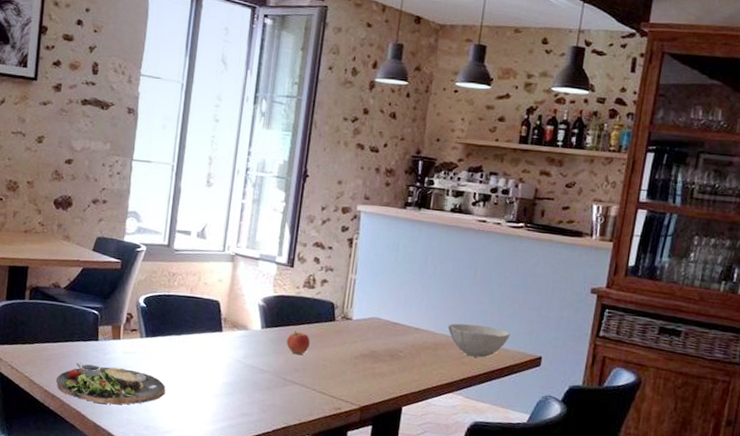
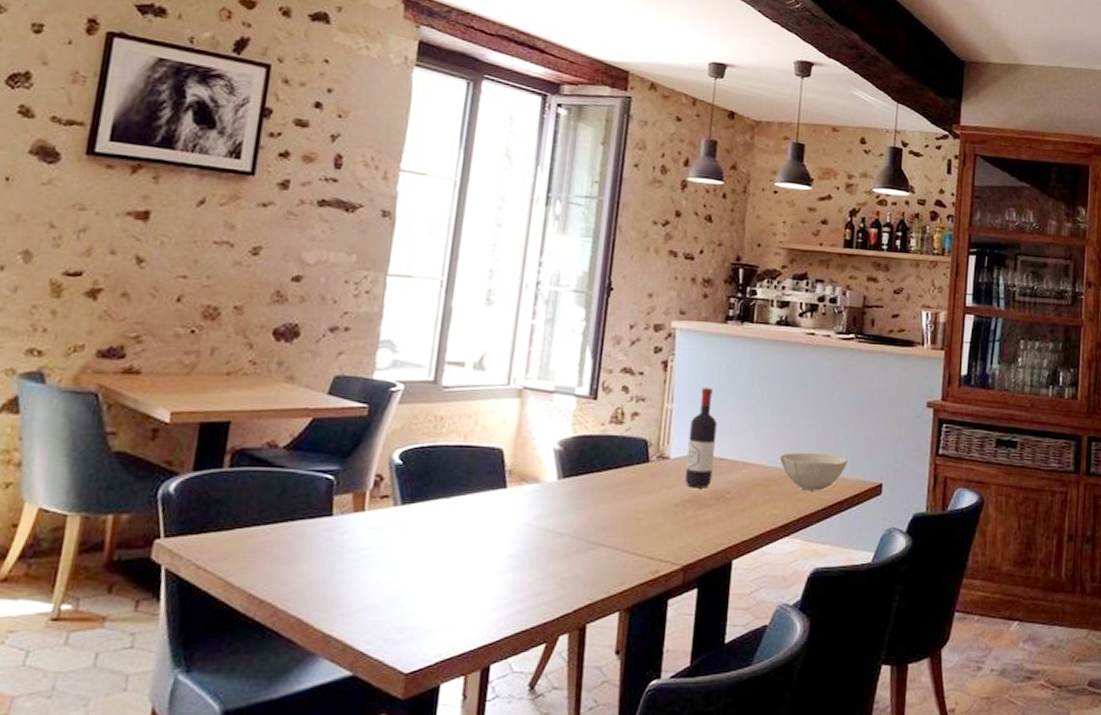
dinner plate: present [56,361,166,405] -> none [267,547,429,603]
apple: present [286,331,310,355] -> none [590,478,619,509]
wine bottle: none [364,263,394,347] -> present [684,388,718,488]

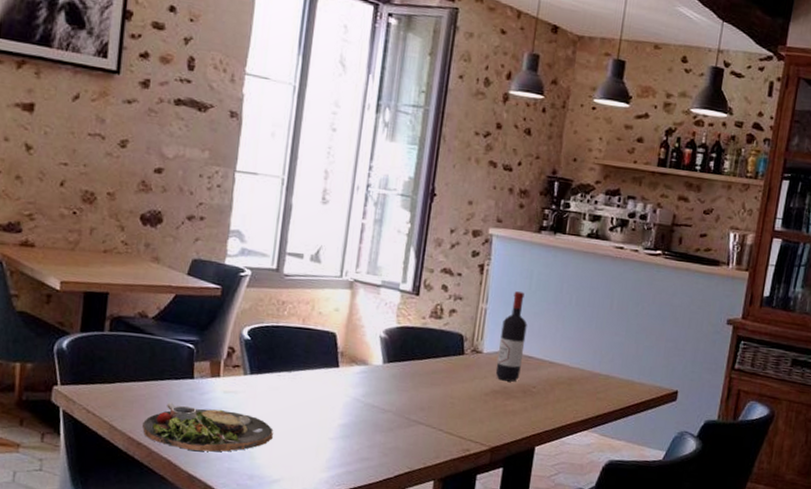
dinner plate: none [267,547,429,603] -> present [143,402,273,452]
bowl: present [779,453,847,491] -> none [583,356,647,393]

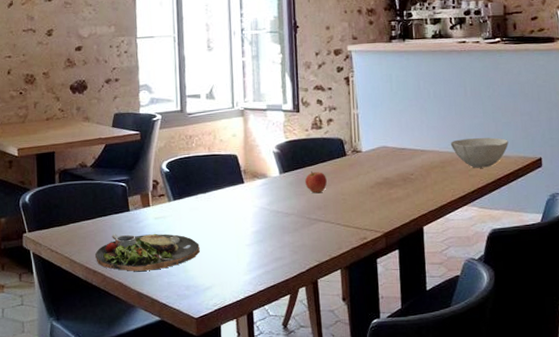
apple: none [411,365,437,392] -> present [305,171,327,194]
wine bottle: present [495,291,527,382] -> none [374,94,398,173]
bowl: none [583,356,647,393] -> present [450,137,509,168]

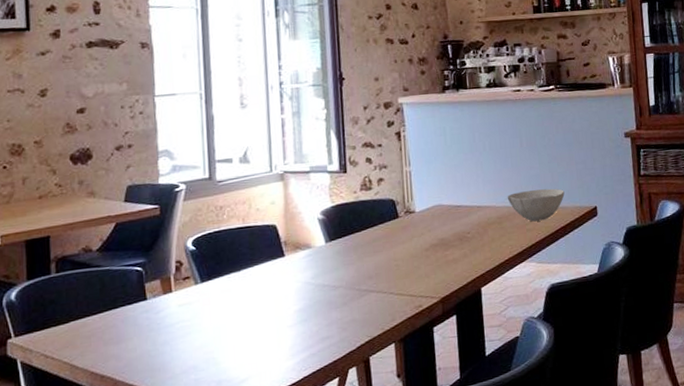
dinner plate: present [95,233,200,271] -> none [103,322,233,372]
apple: present [305,171,327,194] -> none [354,237,378,262]

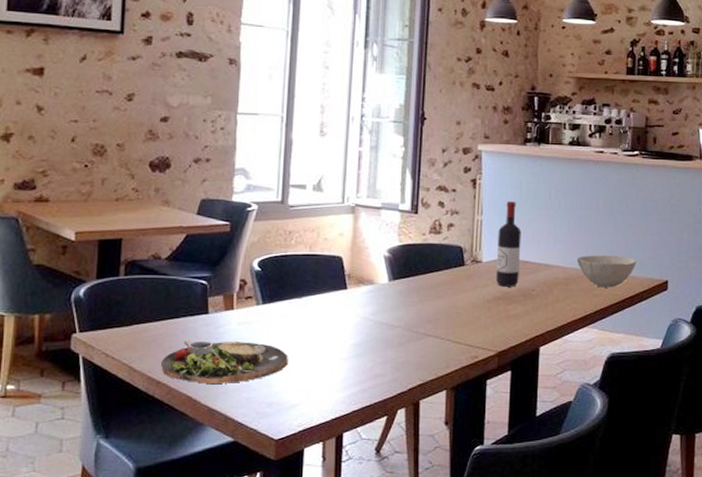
dinner plate: none [103,322,233,372] -> present [161,339,288,383]
wine bottle: none [427,149,453,234] -> present [495,201,521,287]

